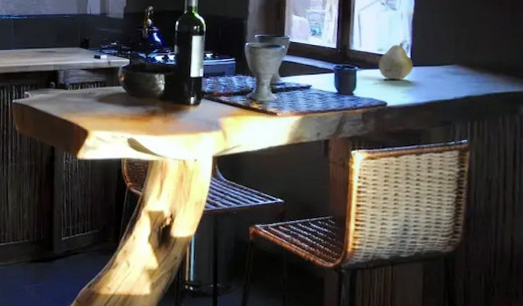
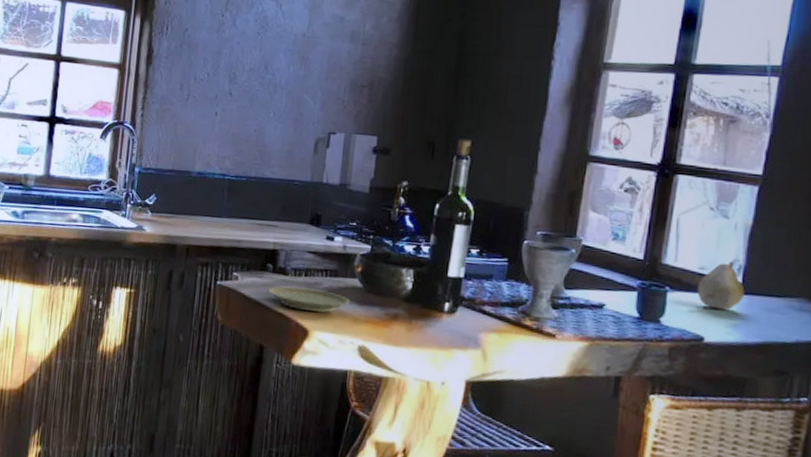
plate: none [53,98,118,115] -> present [268,286,350,312]

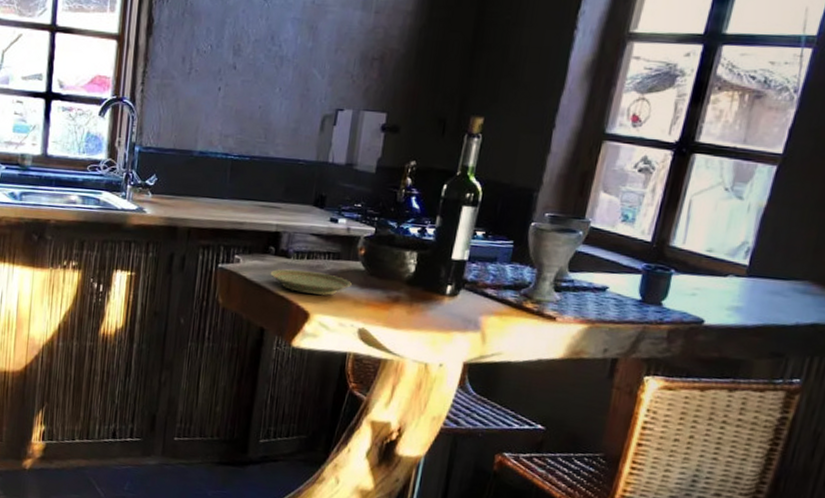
fruit: present [697,262,745,310] -> none [702,244,751,293]

